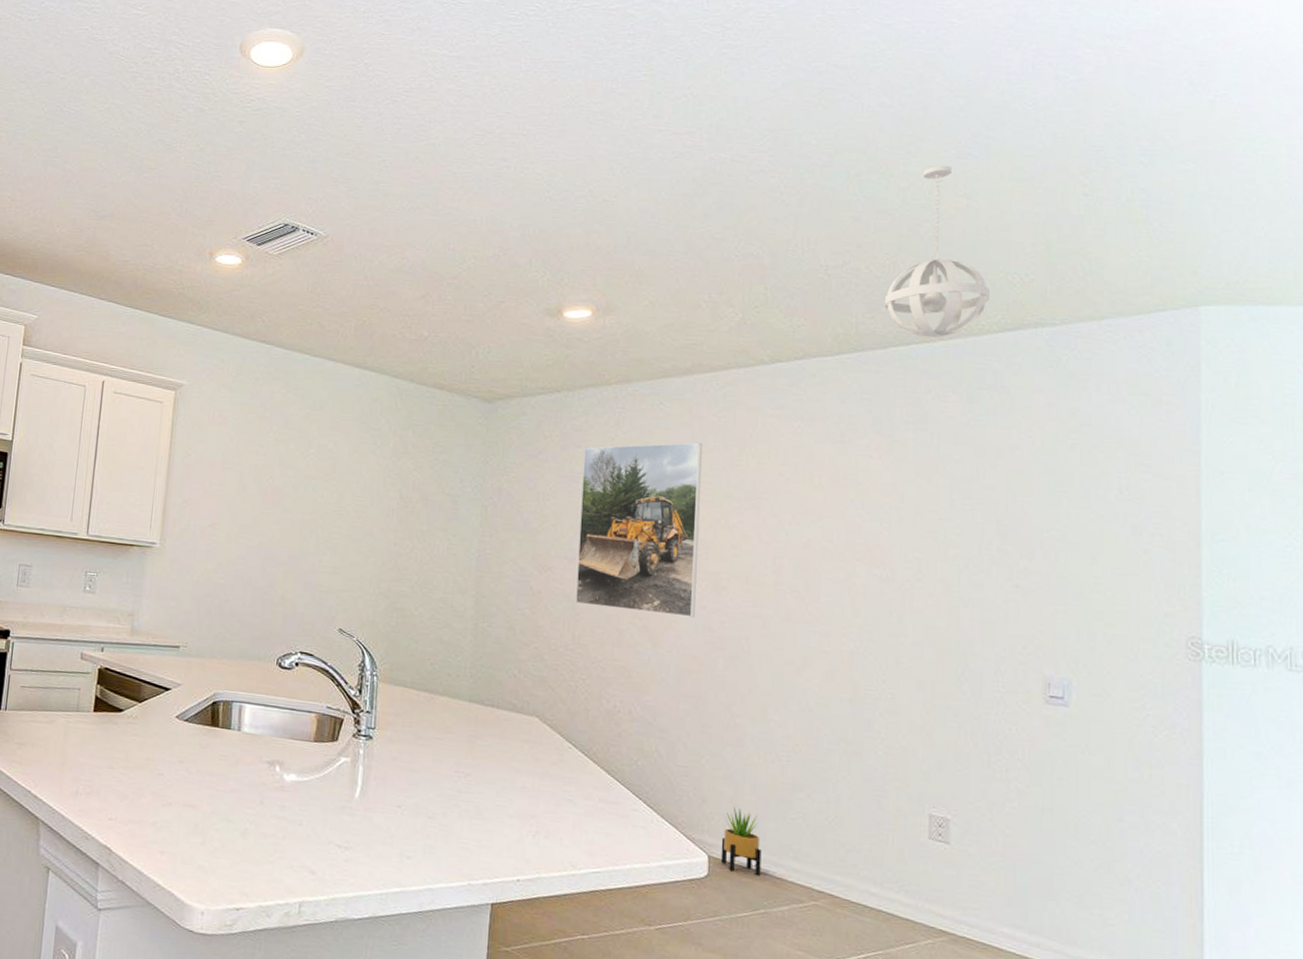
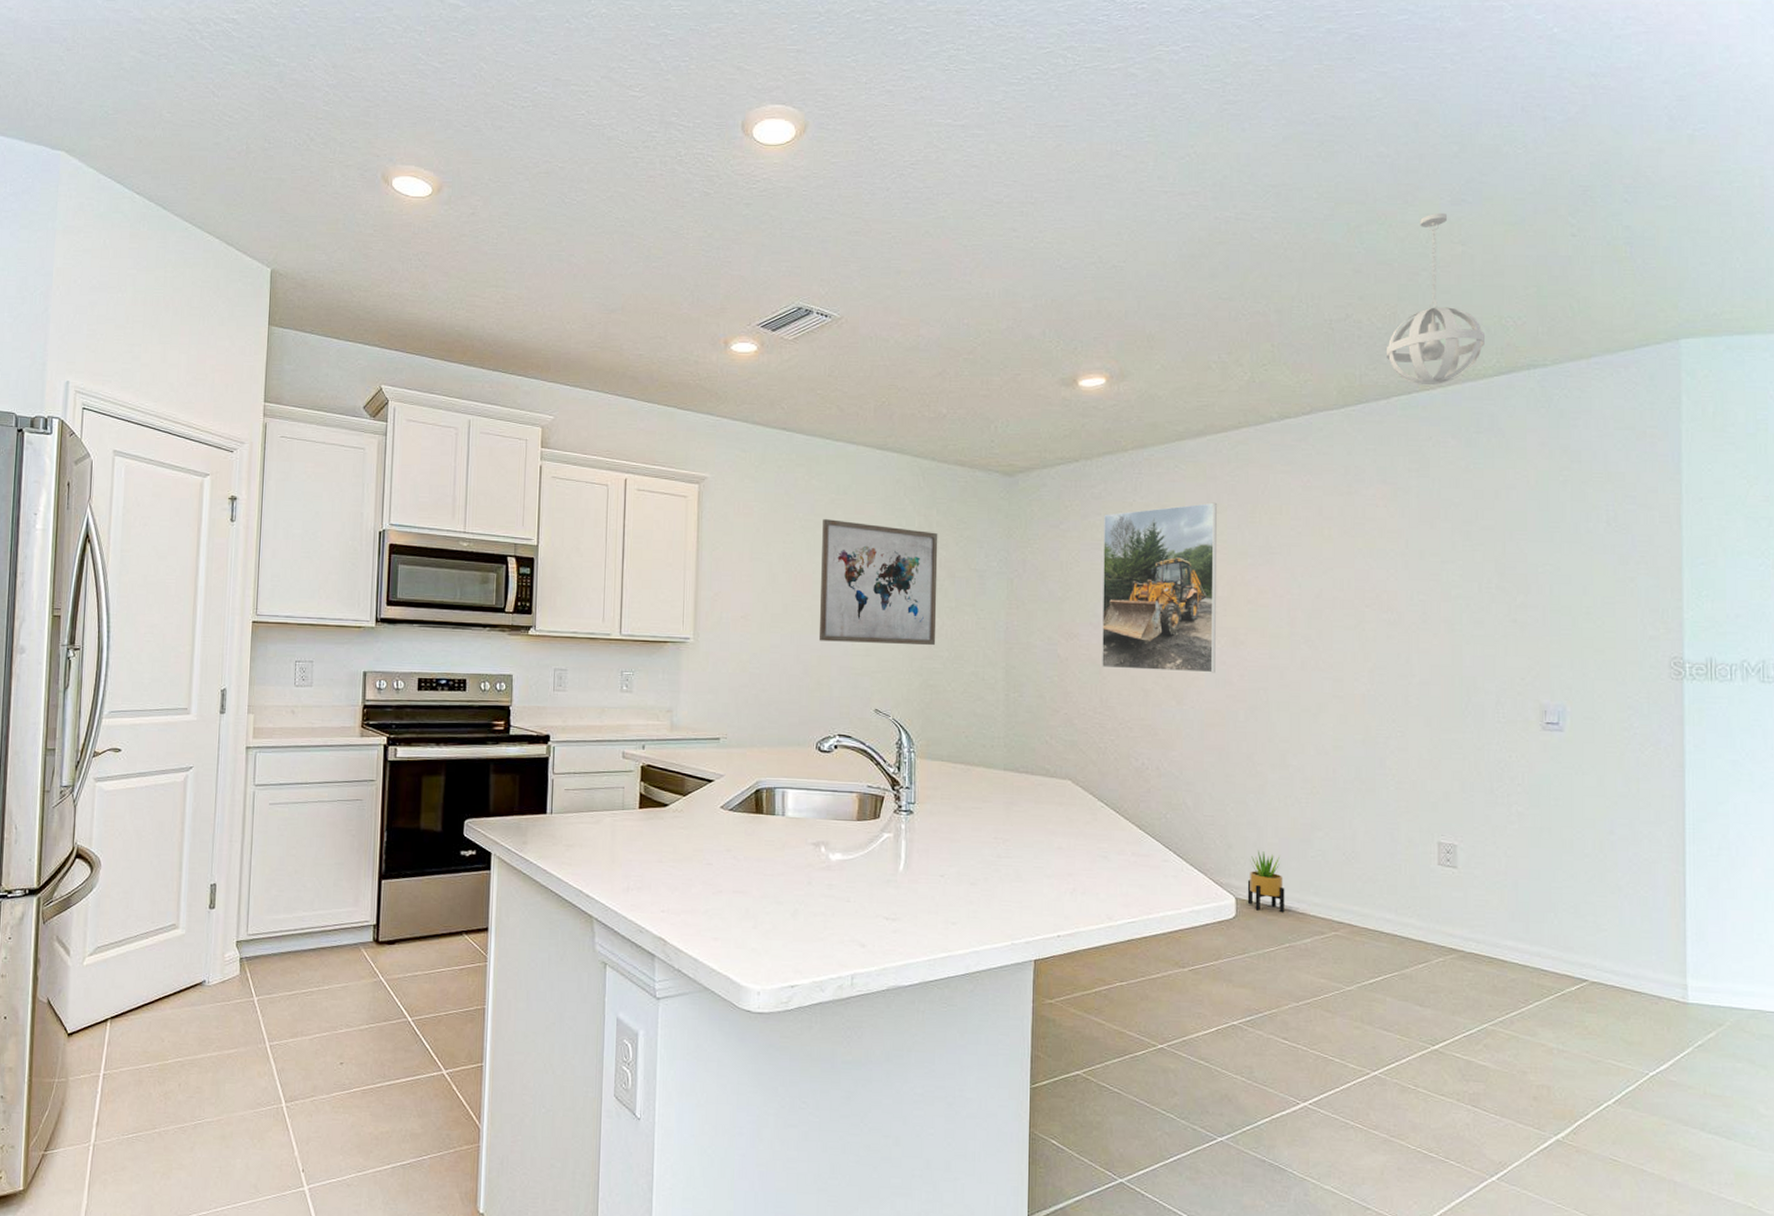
wall art: none [286,433,413,569] -> present [818,519,938,646]

